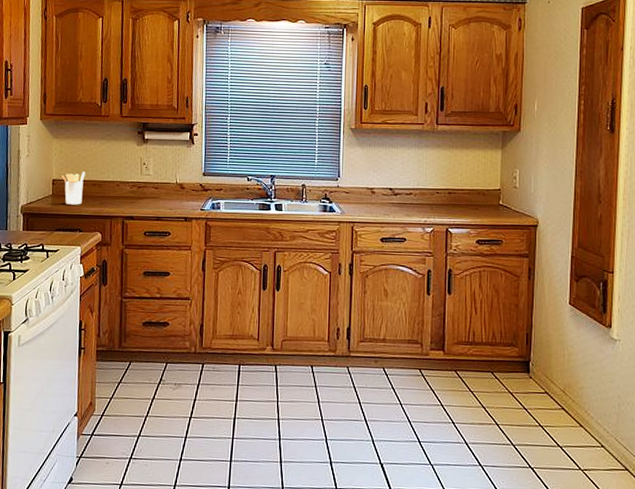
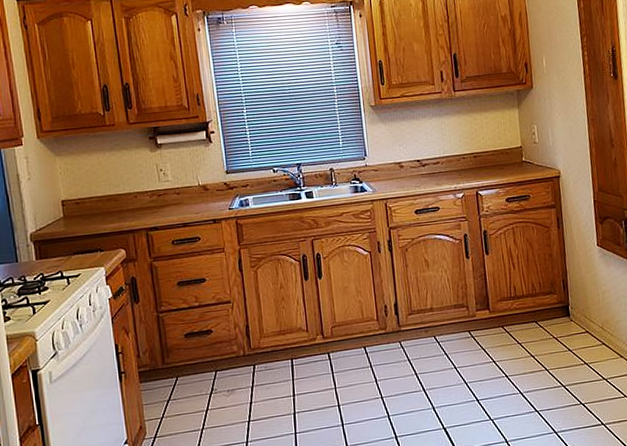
utensil holder: present [61,171,86,205] -> none [71,187,99,225]

